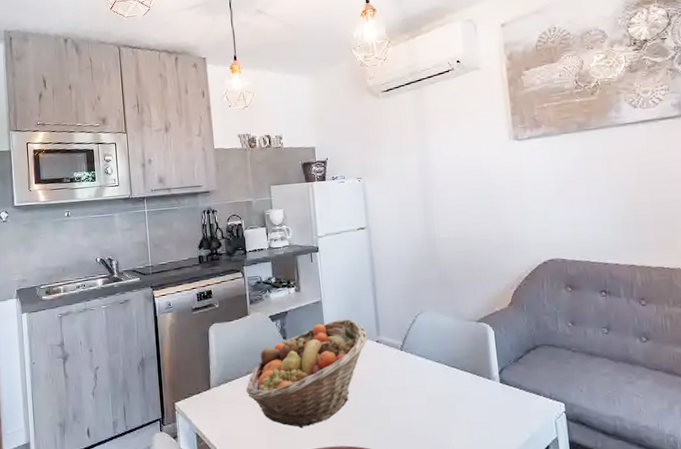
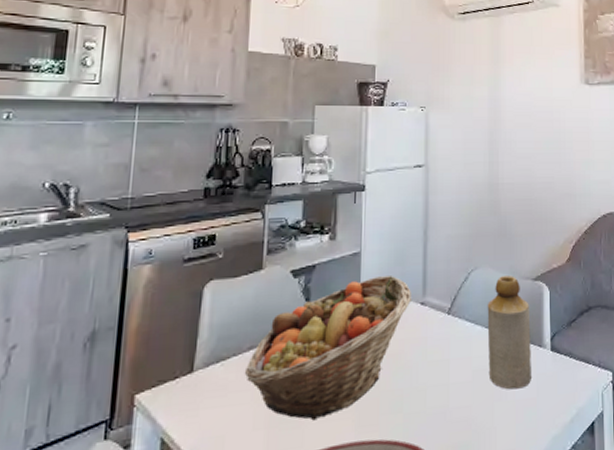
bottle: none [435,318,483,414] -> present [487,276,531,390]

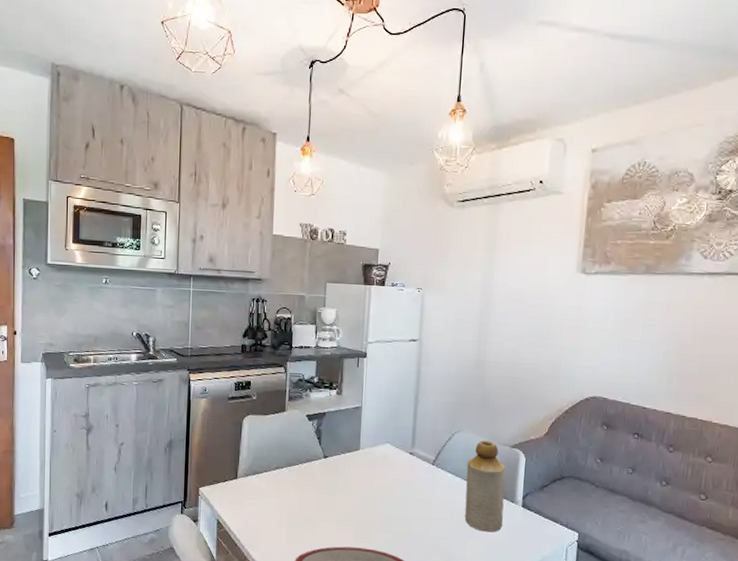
fruit basket: present [245,276,411,421] -> none [273,428,402,527]

